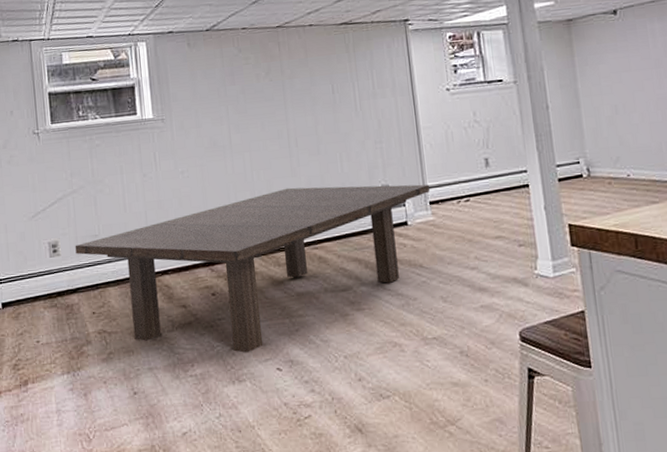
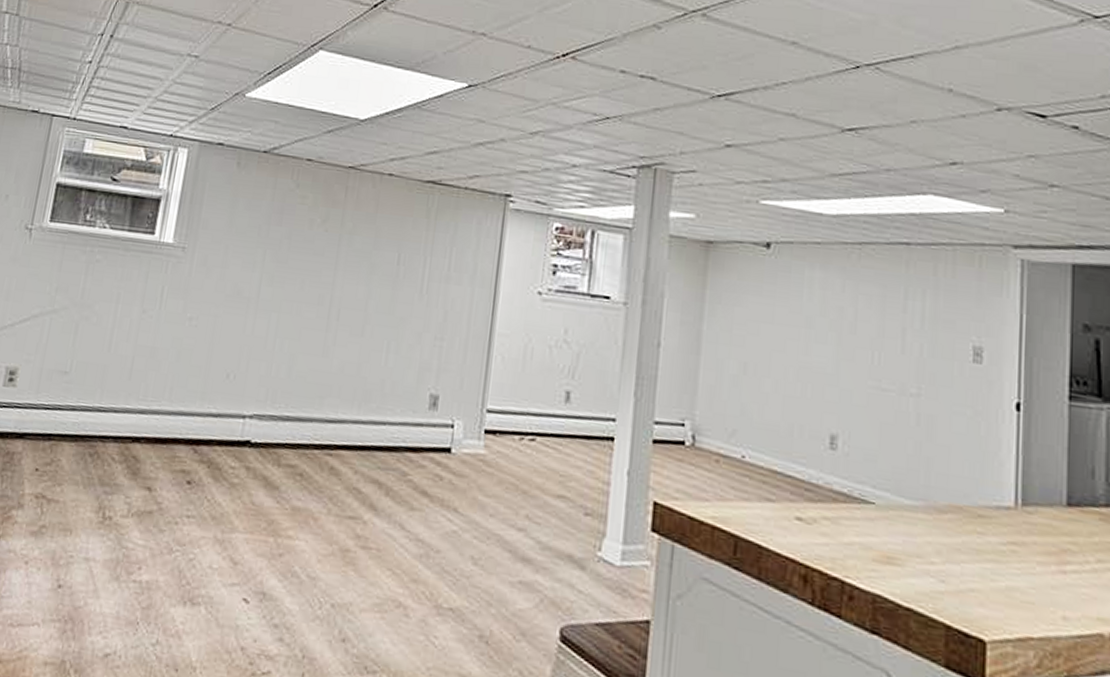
dining table: present [75,184,430,353] -> none [35,369,489,569]

